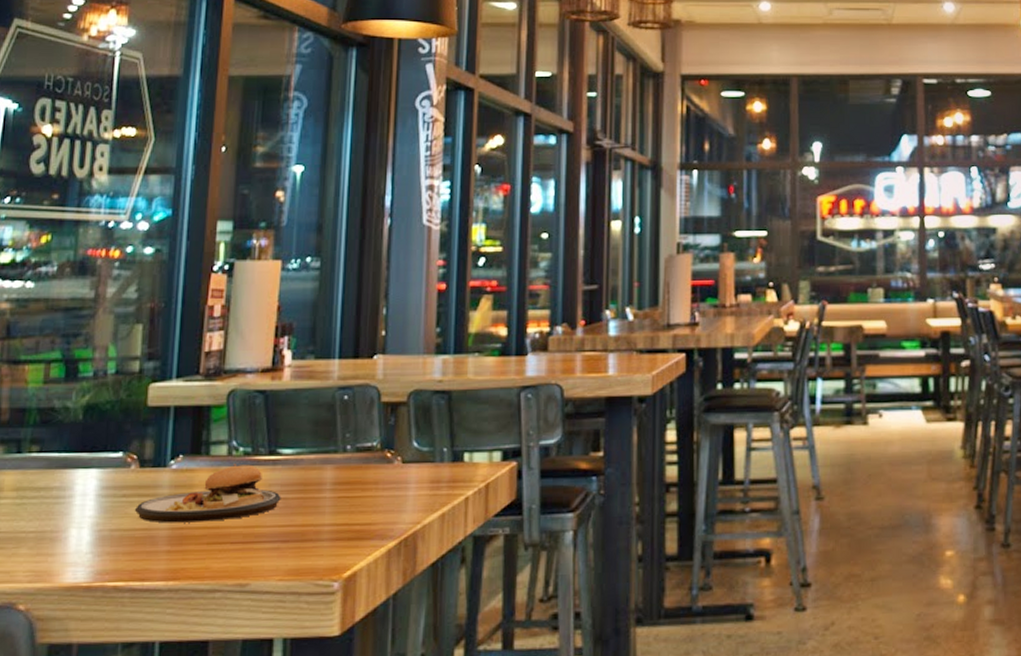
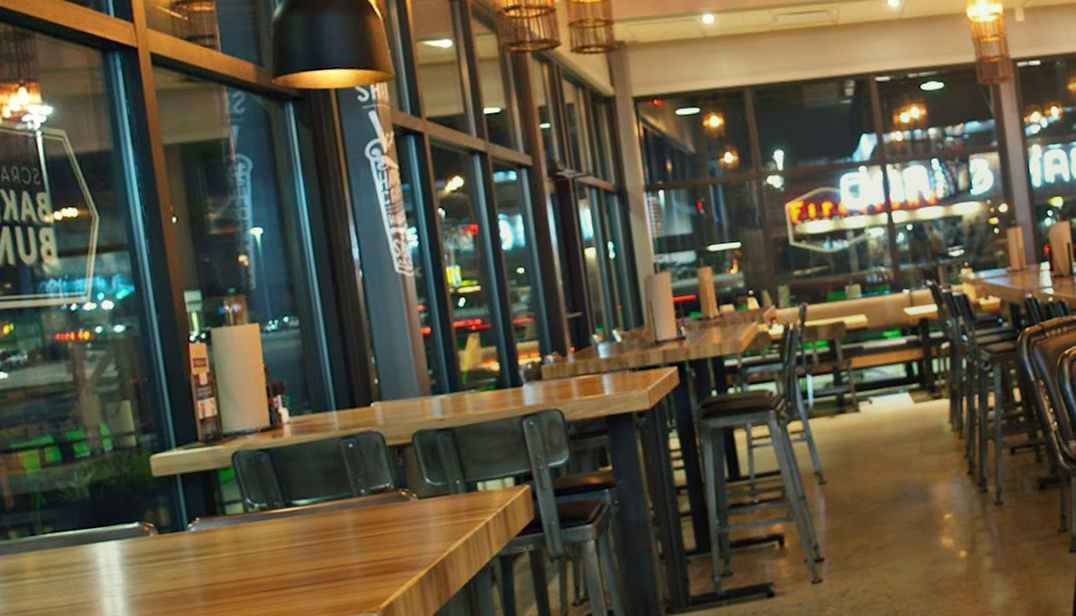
burger: present [135,463,281,524] -> none [163,518,306,583]

